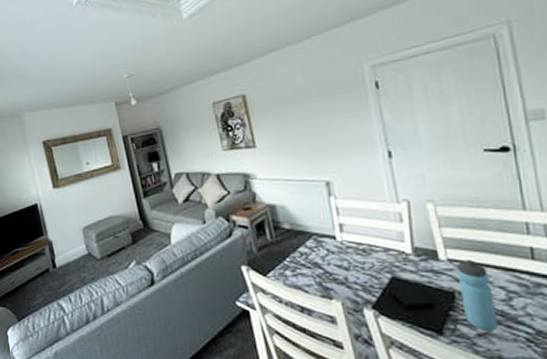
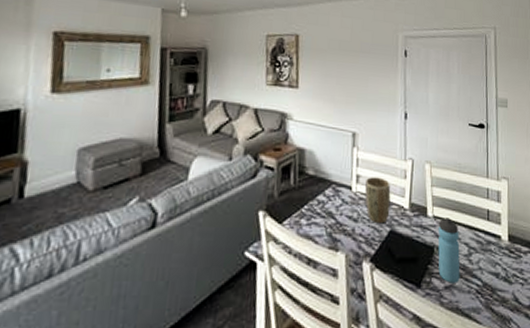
plant pot: none [351,223,388,271] -> present [365,177,391,224]

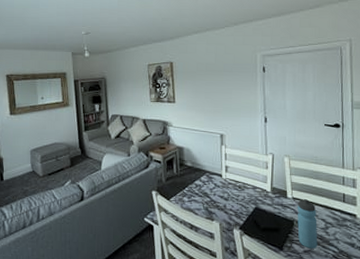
plant pot: present [365,177,391,224] -> none [233,167,255,202]

